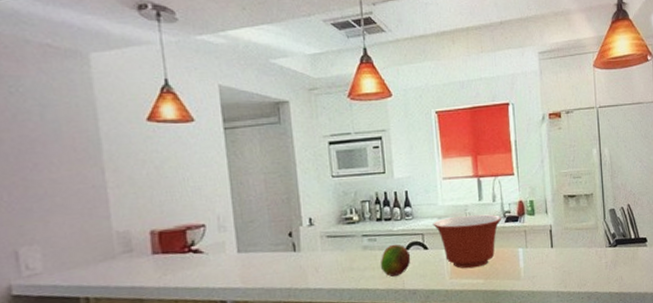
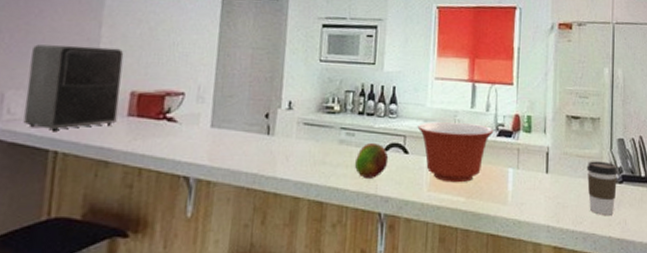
speaker: none [36,191,142,279] -> present [23,44,124,131]
coffee cup: none [585,230,613,276] -> present [586,161,619,215]

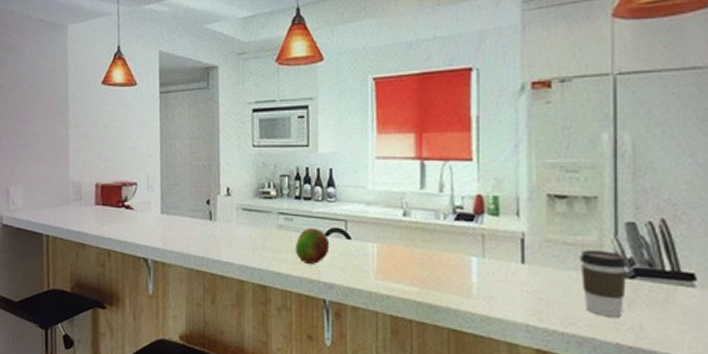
speaker: present [23,44,124,131] -> none [23,146,88,218]
mixing bowl: present [417,122,494,183] -> none [359,205,451,272]

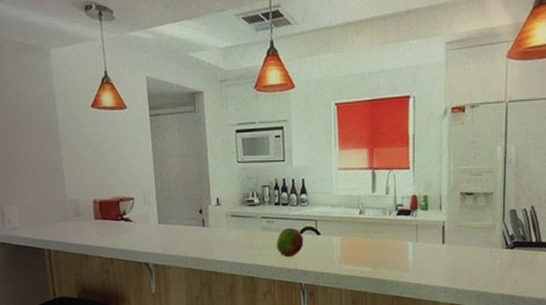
coffee cup: present [579,250,629,318] -> none [480,231,510,276]

